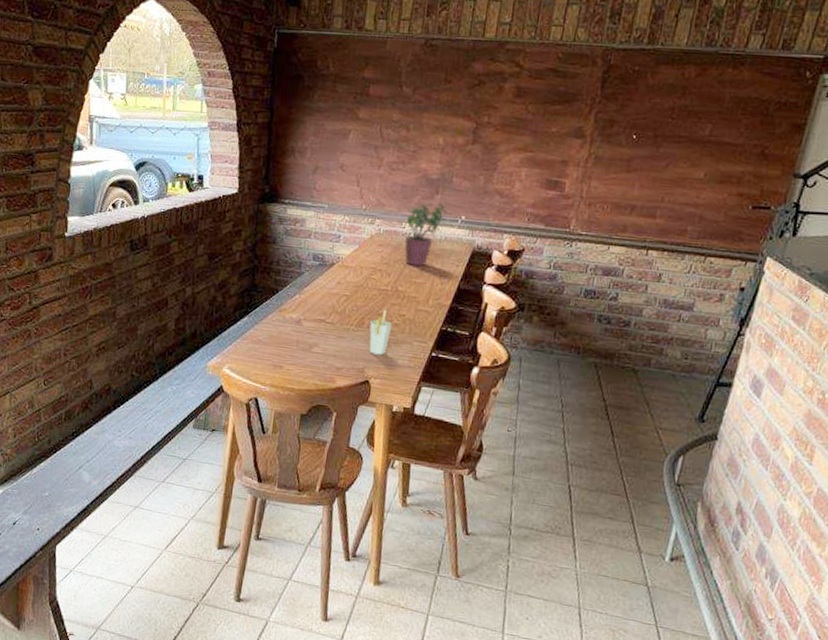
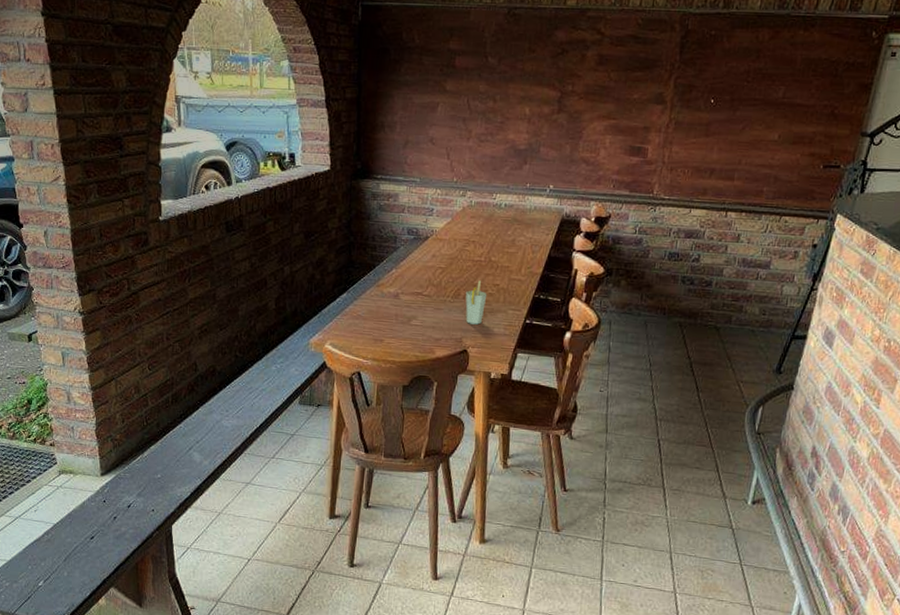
potted plant: present [404,202,447,267] -> none [496,172,536,237]

